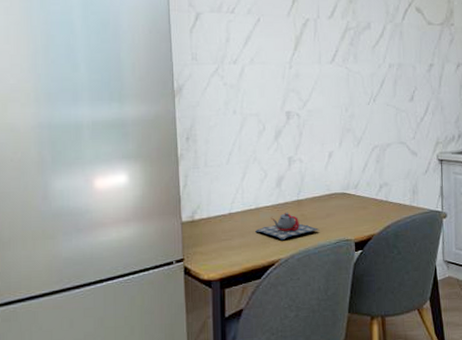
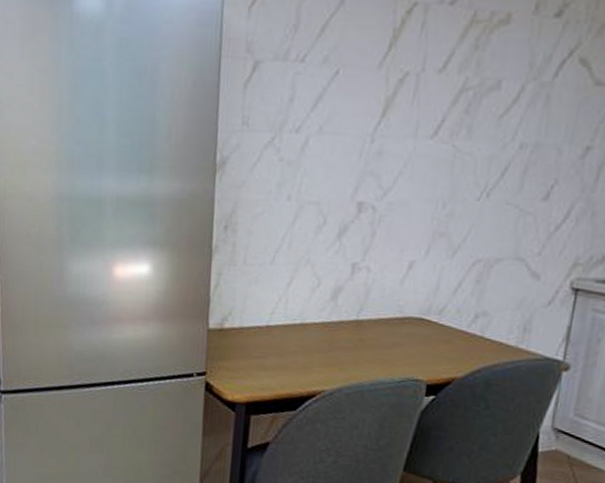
teapot: present [255,212,319,241] -> none [296,333,381,369]

